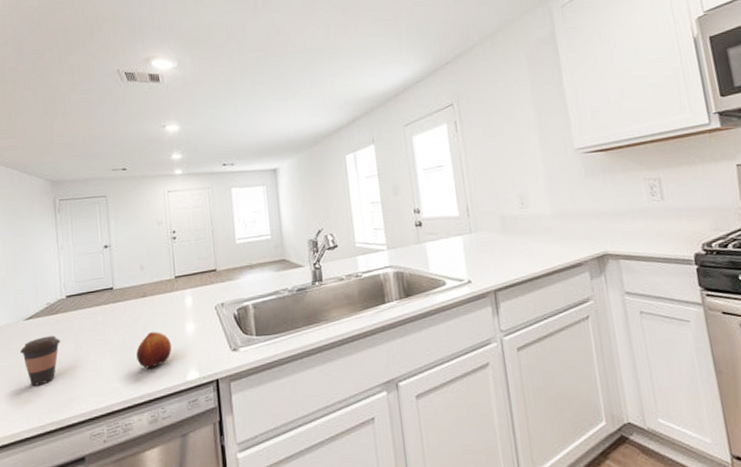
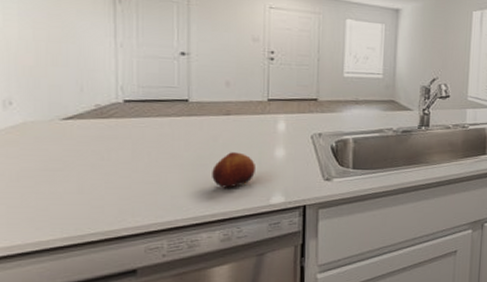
coffee cup: present [20,335,61,386] -> none [54,141,113,193]

